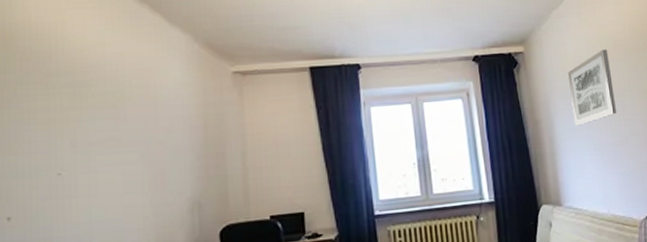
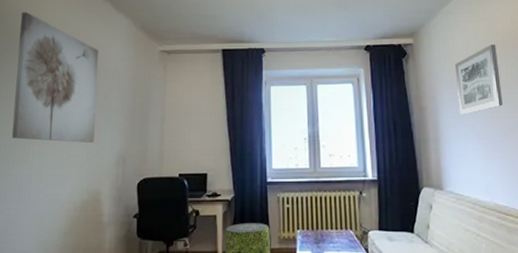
wall art: none [37,29,159,193] -> present [11,11,98,143]

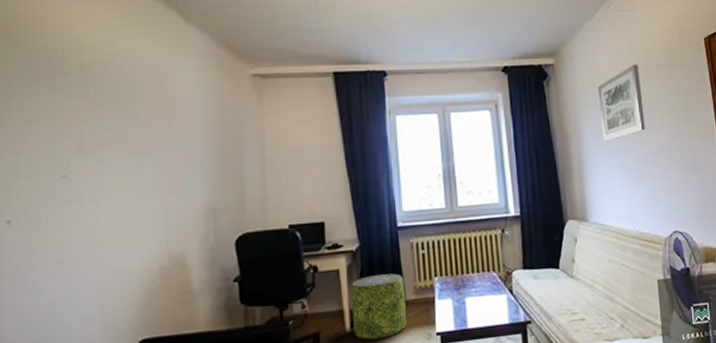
wall art: present [11,11,98,143] -> none [41,22,172,196]

